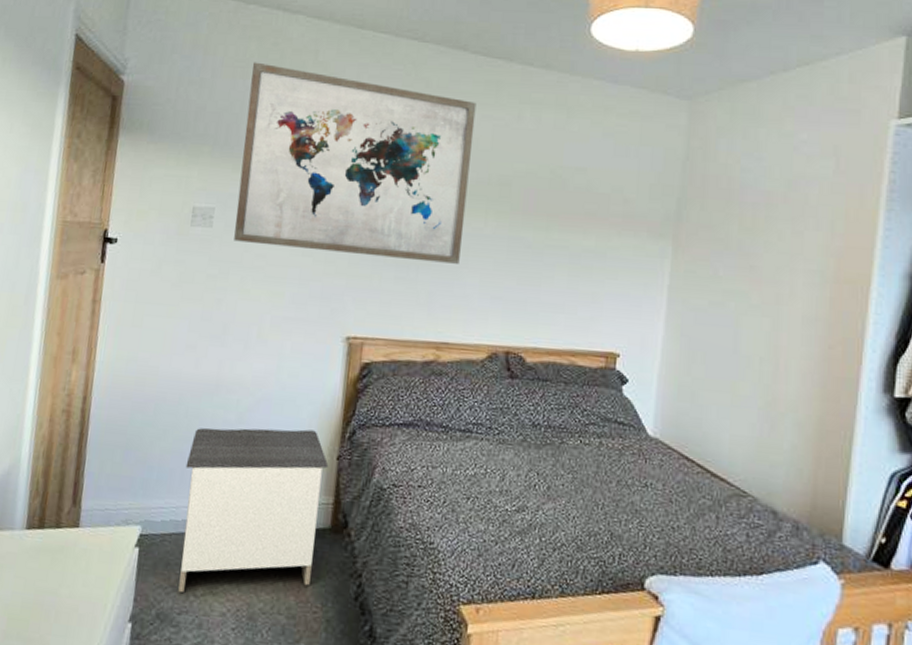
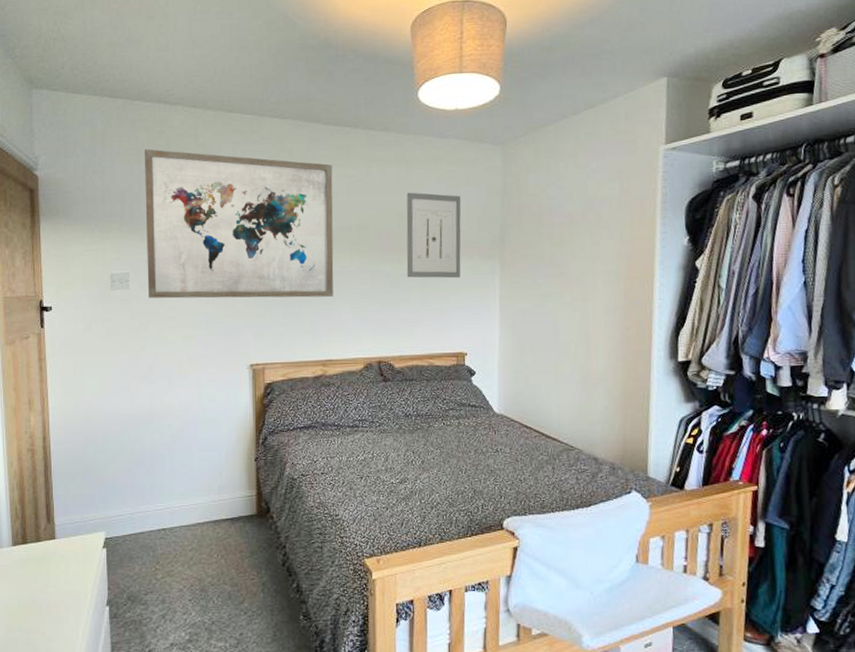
nightstand: present [178,427,329,593] -> none [134,441,249,579]
wall art: none [553,145,632,259] -> present [406,192,461,279]

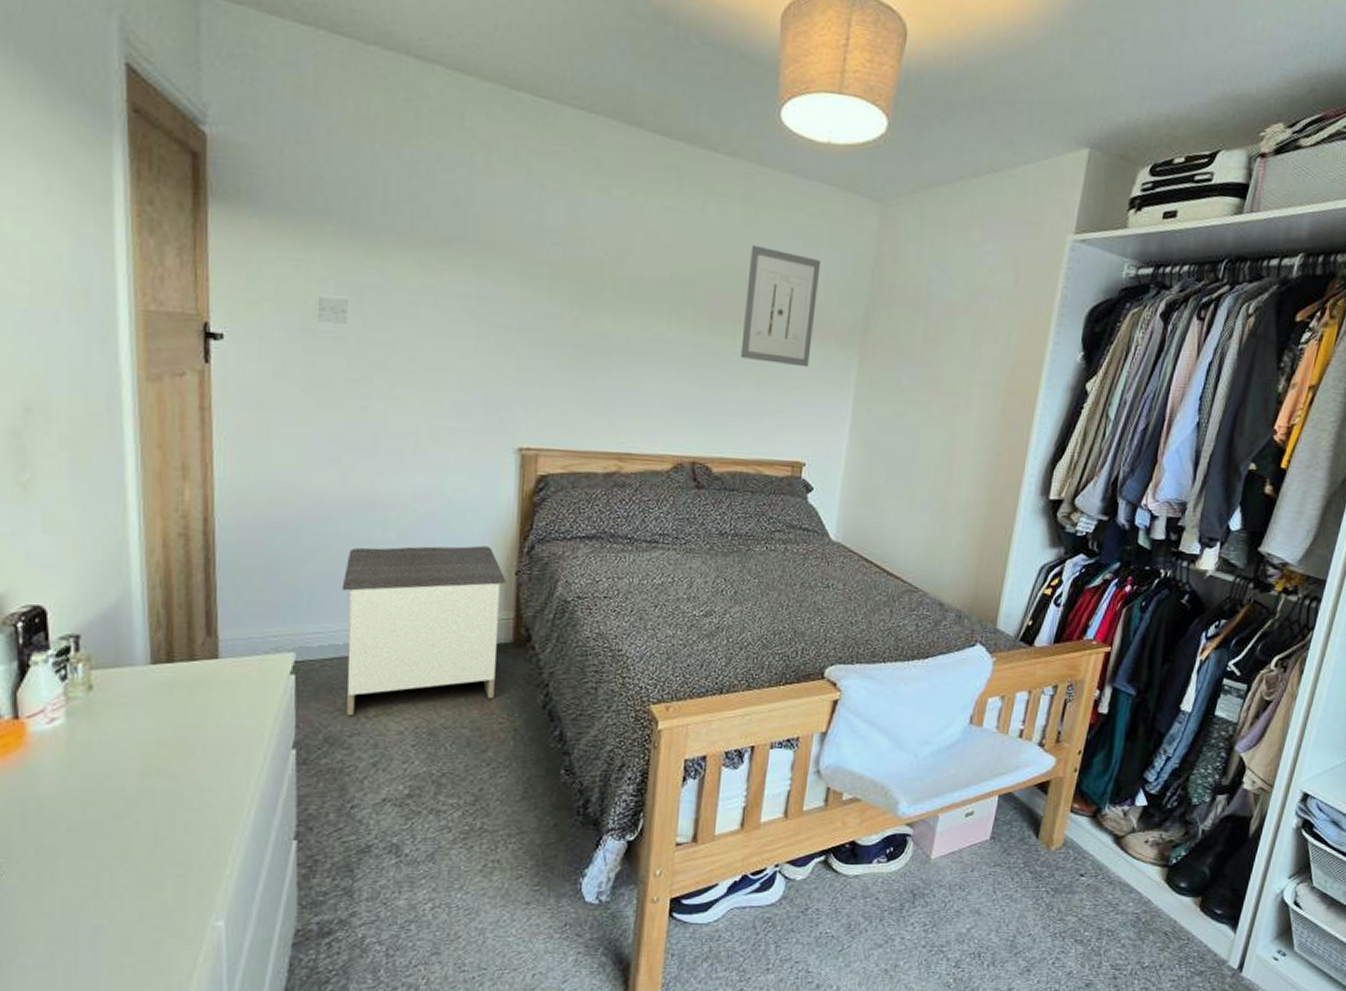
nightstand: none [134,441,249,579] -> present [341,545,507,716]
wall art: present [144,149,334,299] -> none [375,121,656,371]

